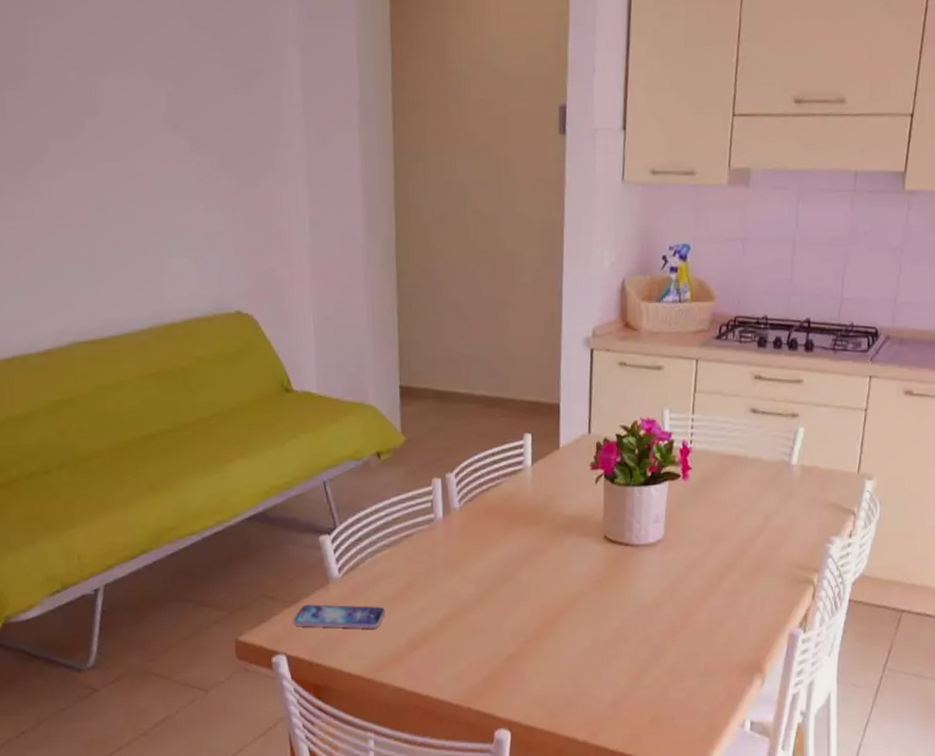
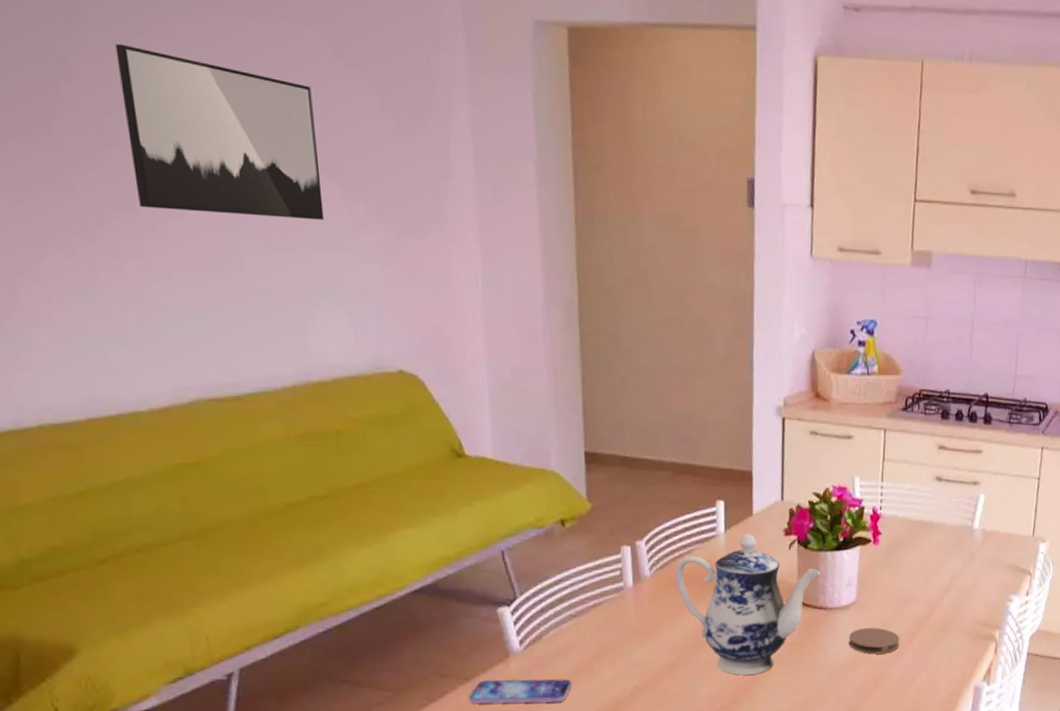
wall art: none [12,27,176,174] -> present [115,43,325,220]
teapot: none [482,467,627,610] -> present [674,534,821,675]
coaster: none [655,567,709,595] -> present [848,627,900,654]

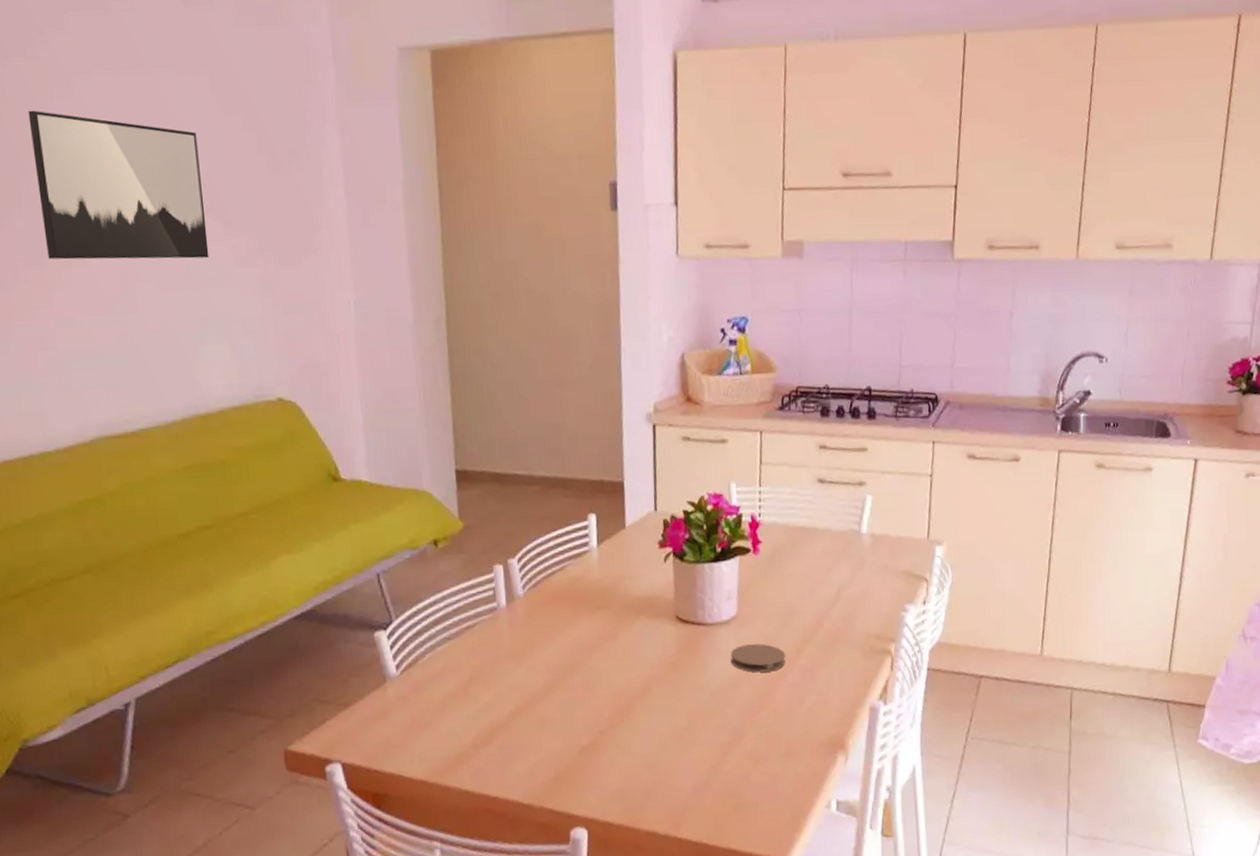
smartphone: present [469,678,572,704] -> none [348,703,448,731]
teapot: present [674,534,821,675] -> none [548,547,699,698]

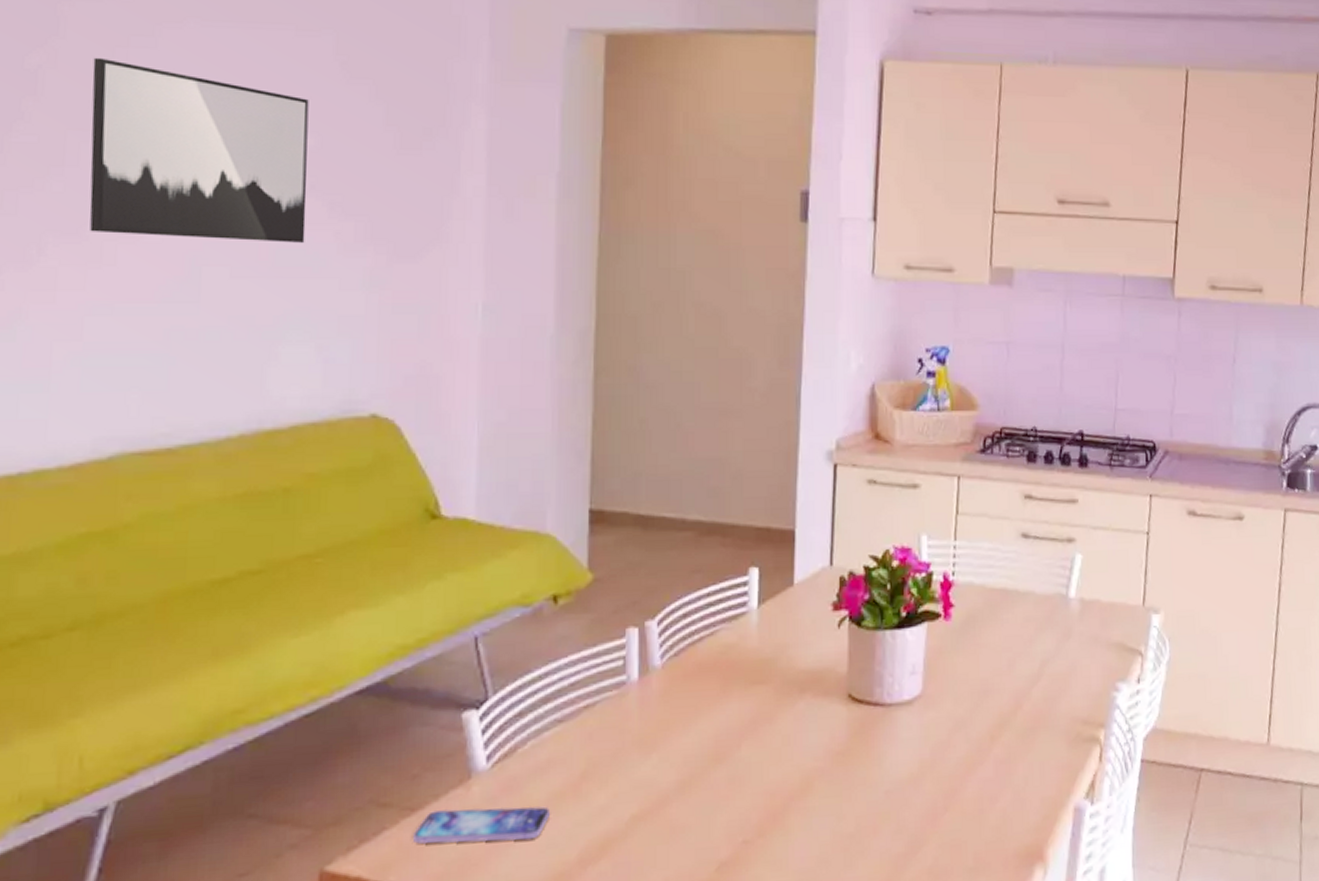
smartphone: none [348,703,448,731] -> present [413,806,549,844]
coaster: present [730,643,786,673] -> none [911,729,978,765]

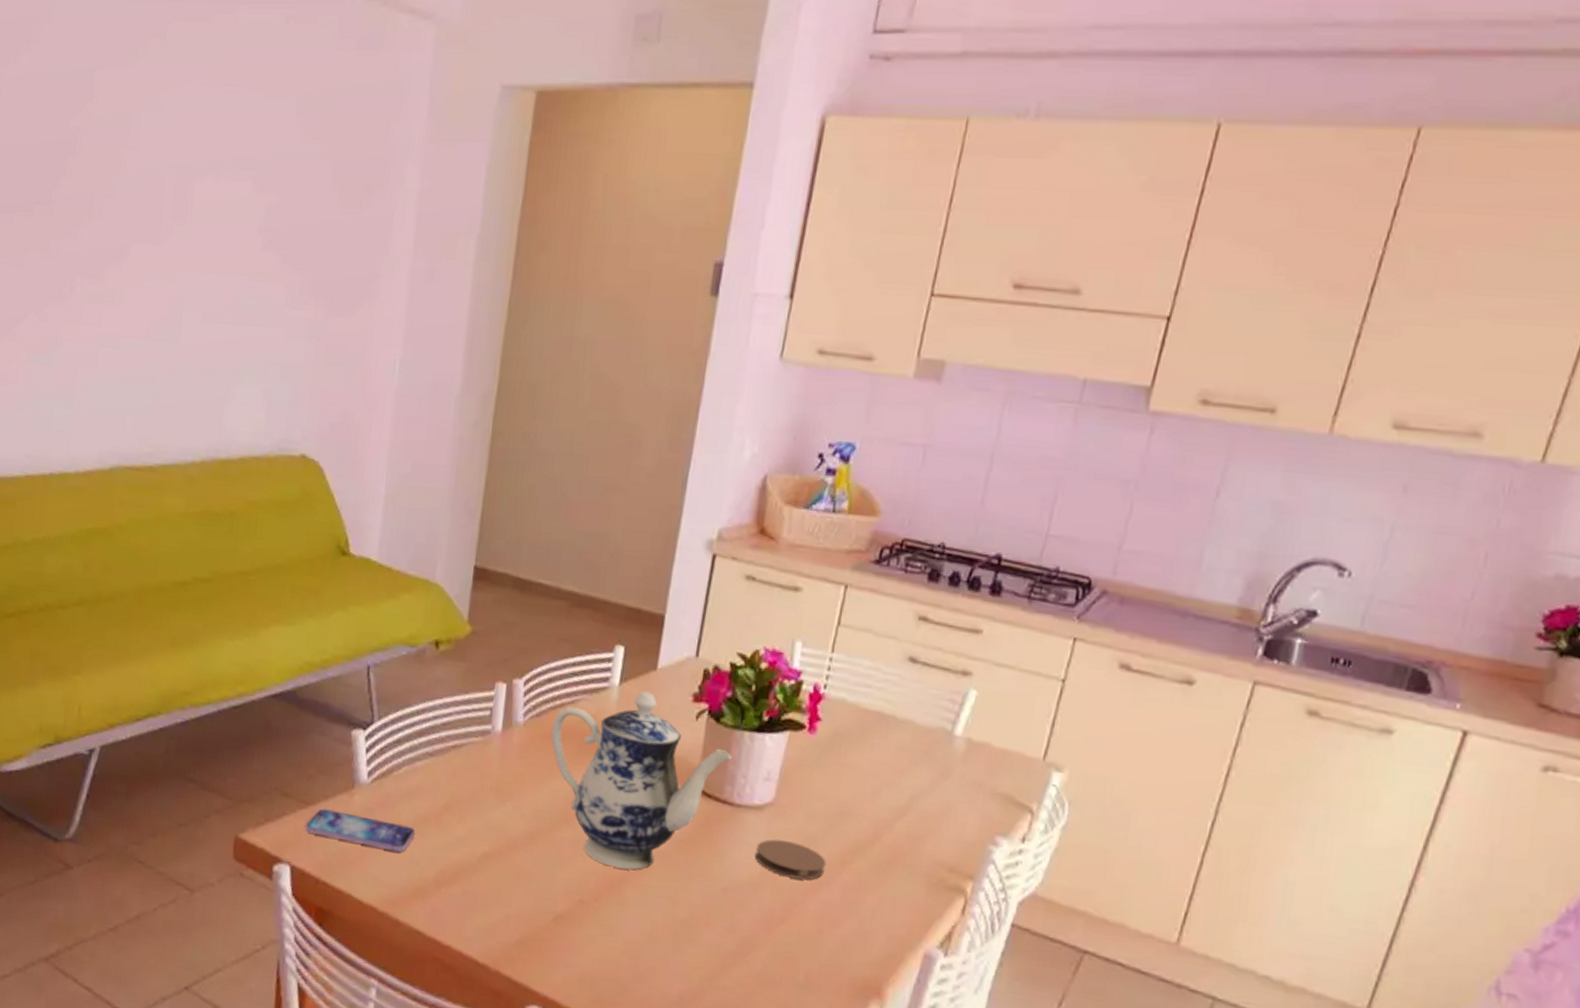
wall art: present [89,57,309,243] -> none [106,120,273,293]
teapot: none [692,609,877,797] -> present [551,691,732,870]
coaster: none [911,729,978,765] -> present [755,839,827,881]

